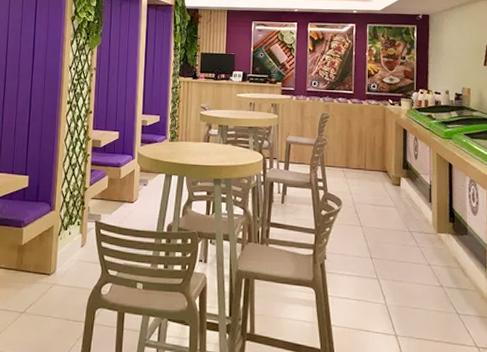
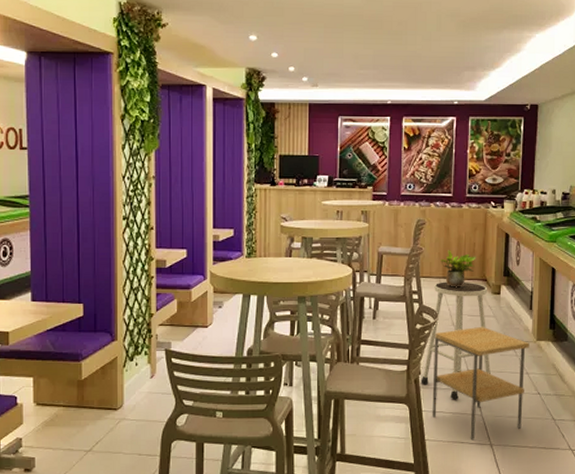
stool: none [326,171,393,287] -> present [420,281,491,400]
side table: none [337,215,430,330] -> present [432,326,529,441]
potted plant: none [343,142,377,178] -> present [440,250,476,288]

